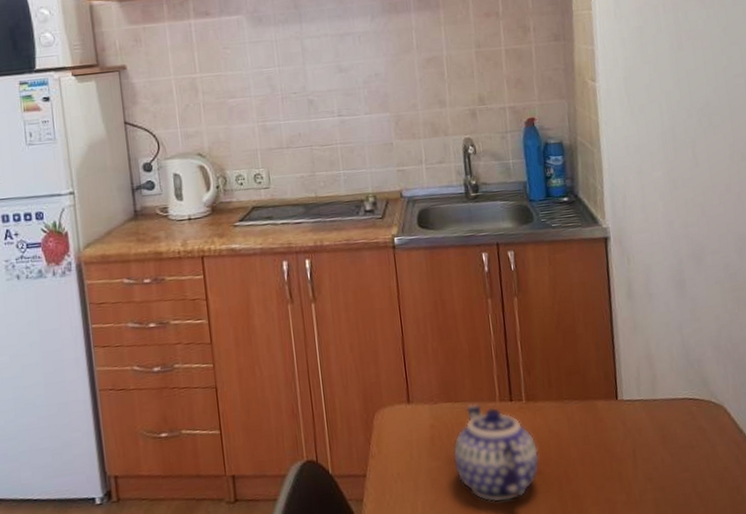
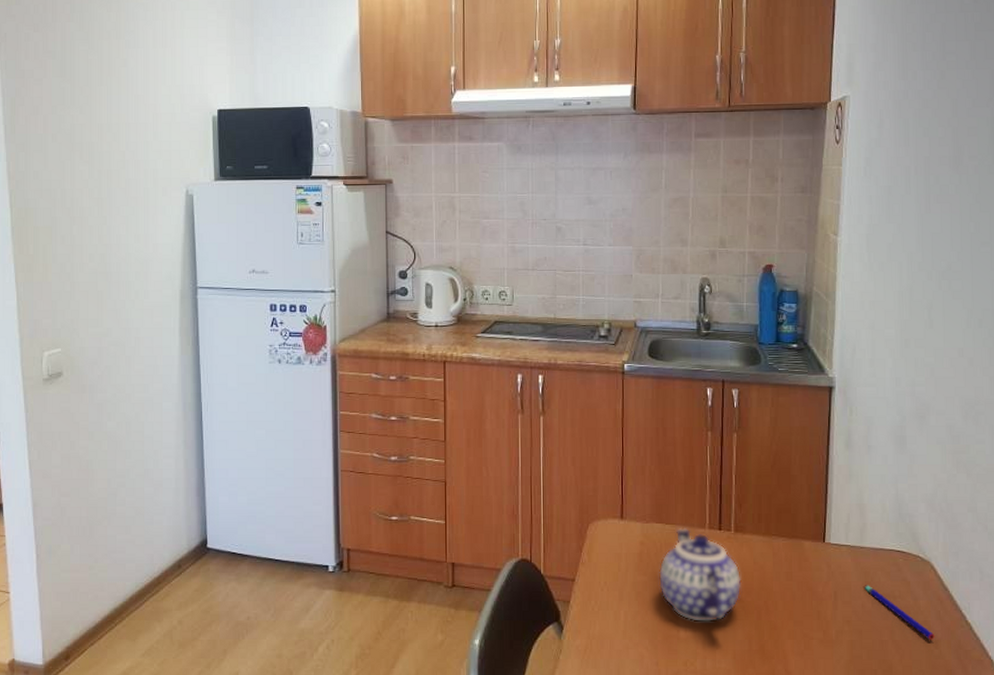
pen: none [661,438,736,486] -> present [864,585,935,640]

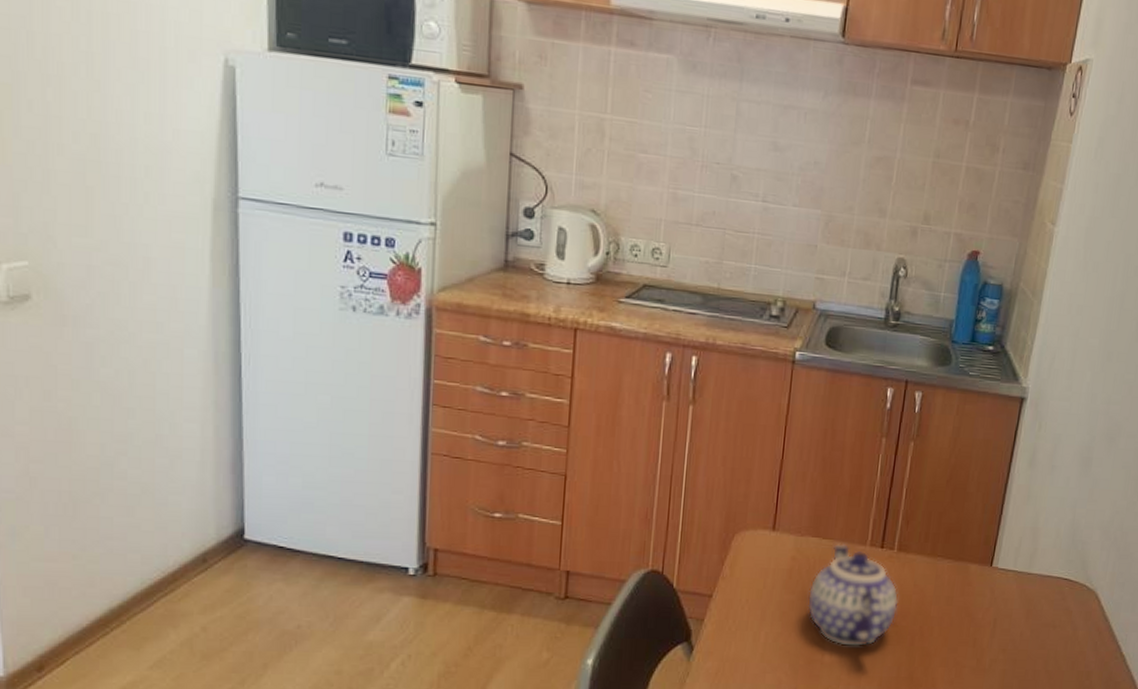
pen: present [864,585,935,640] -> none [1025,613,1088,671]

